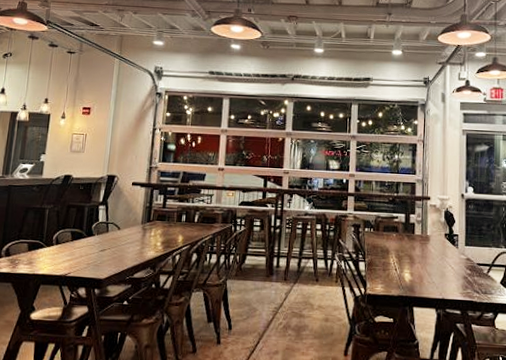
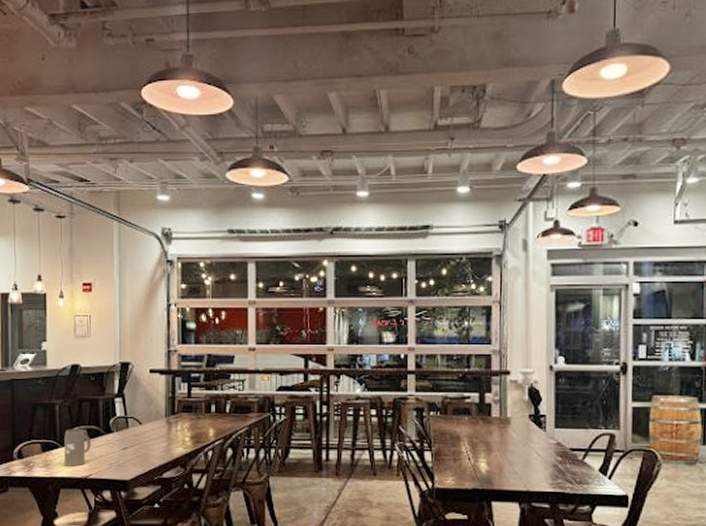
beer mug: none [46,231,73,265] -> present [63,429,91,467]

